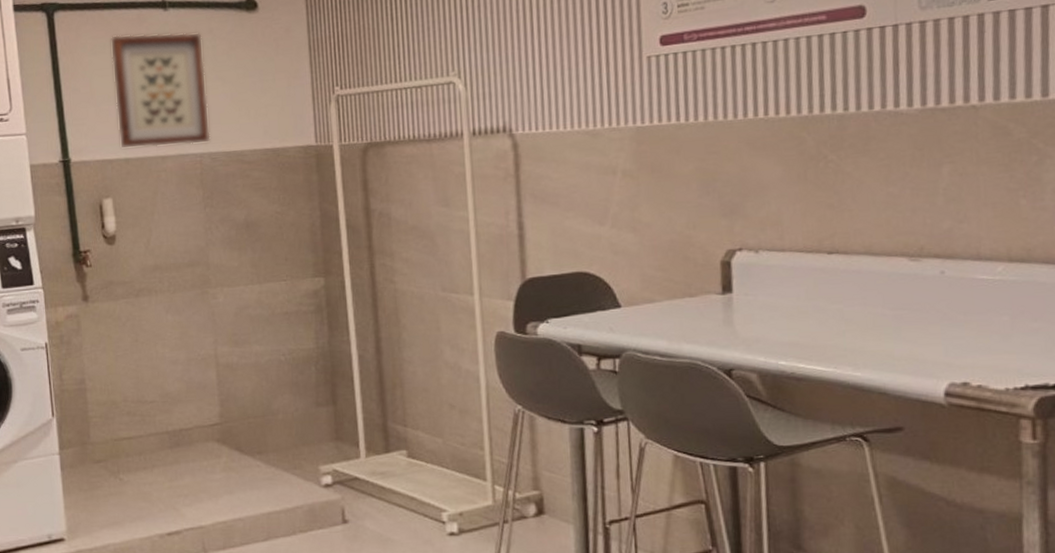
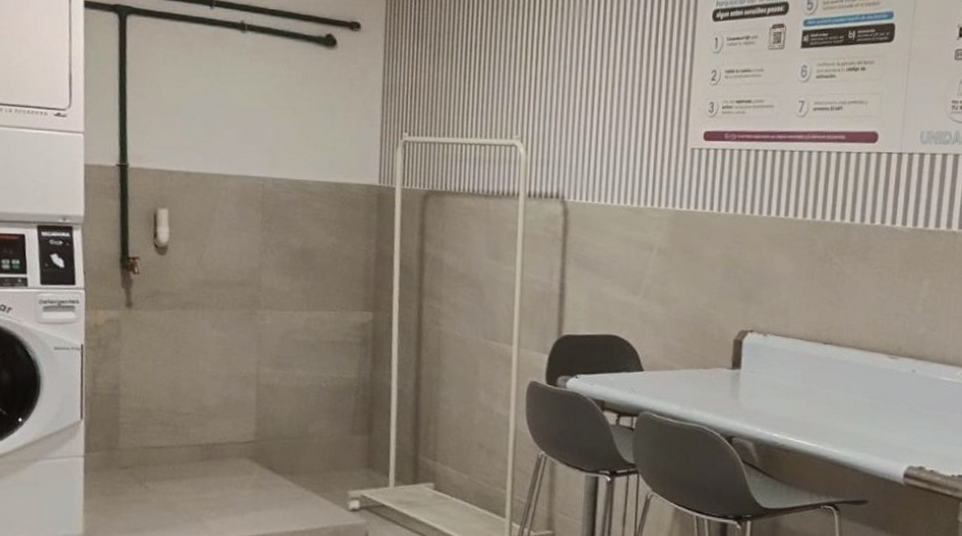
wall art: present [110,32,211,150] -> none [181,49,279,169]

